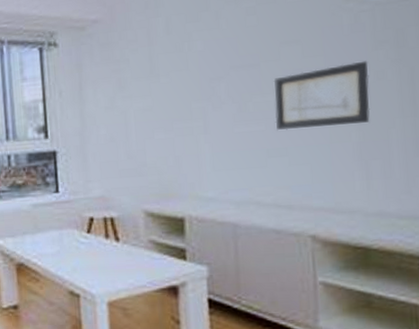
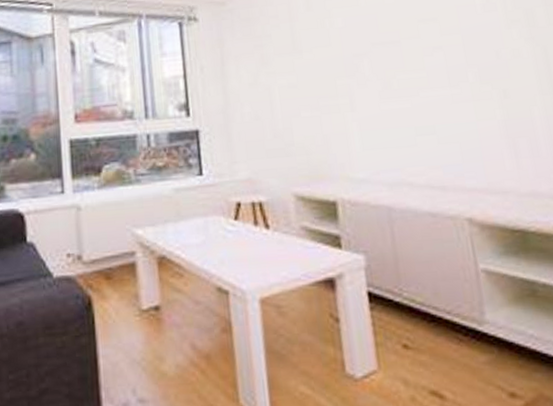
wall art: present [273,60,370,130] -> none [415,39,512,108]

